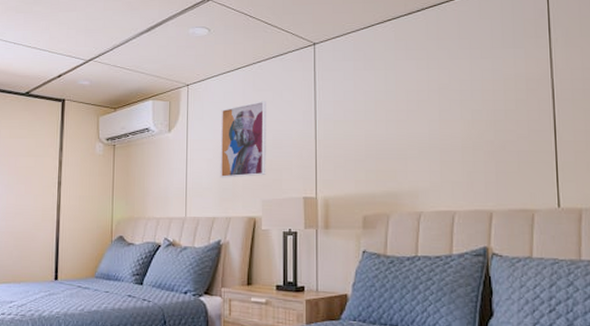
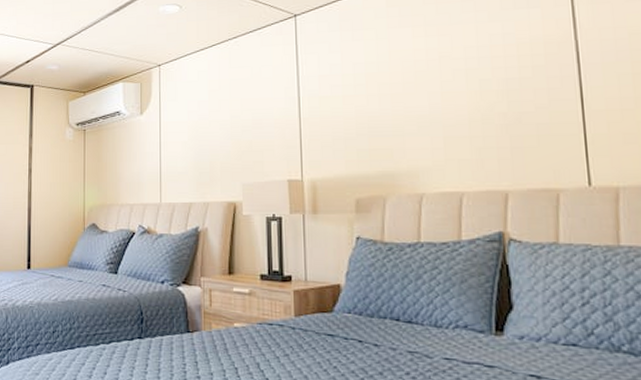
wall art: present [220,101,266,178] -> none [195,78,246,161]

